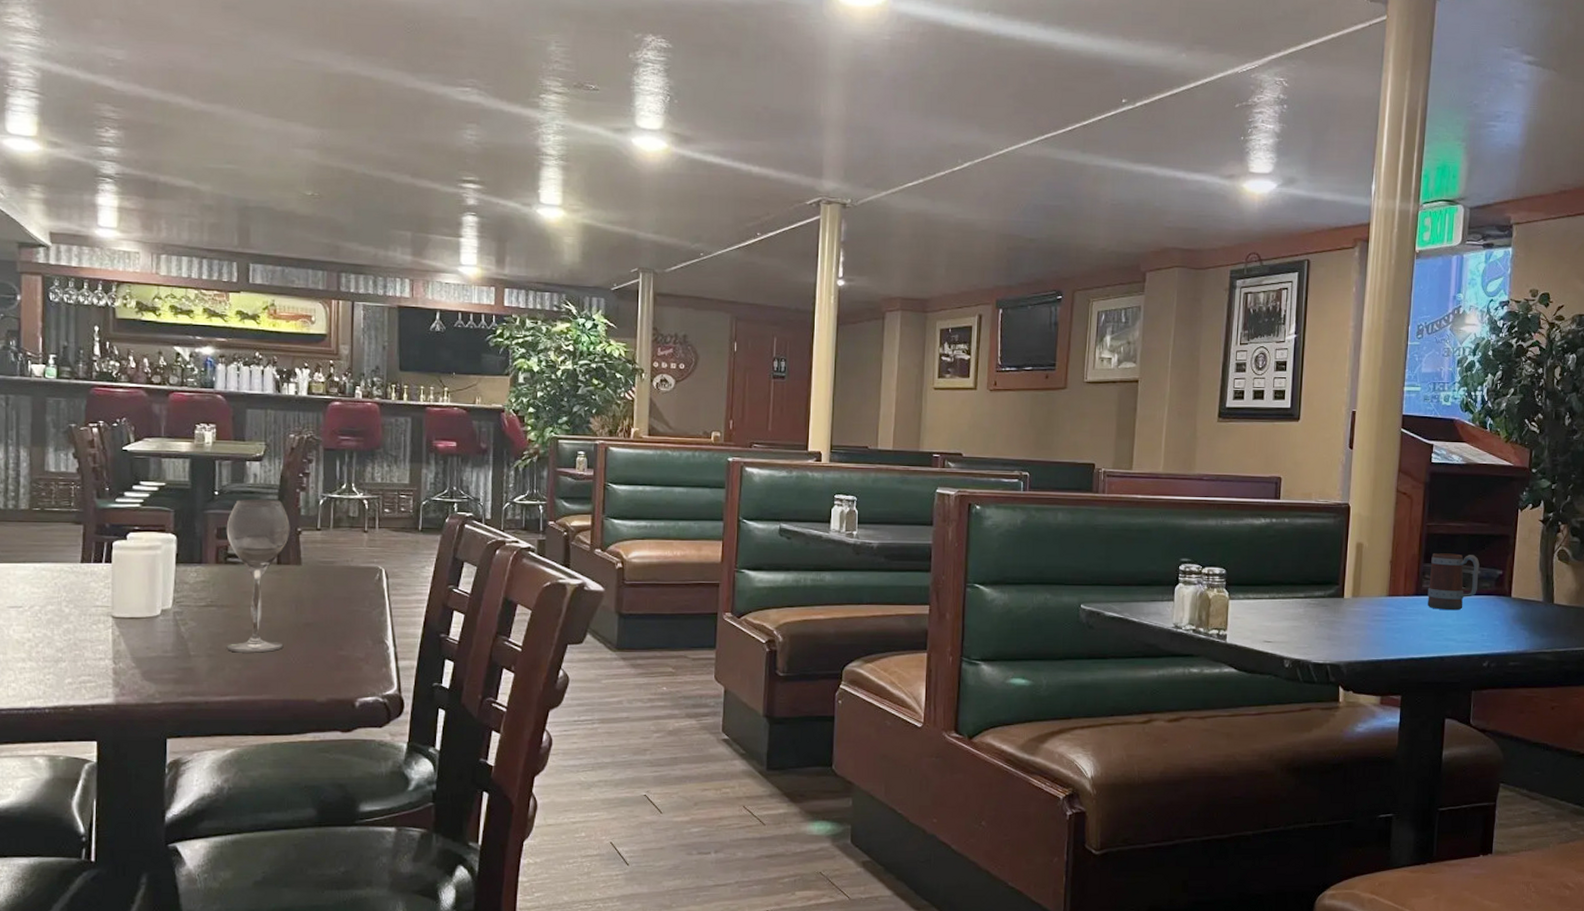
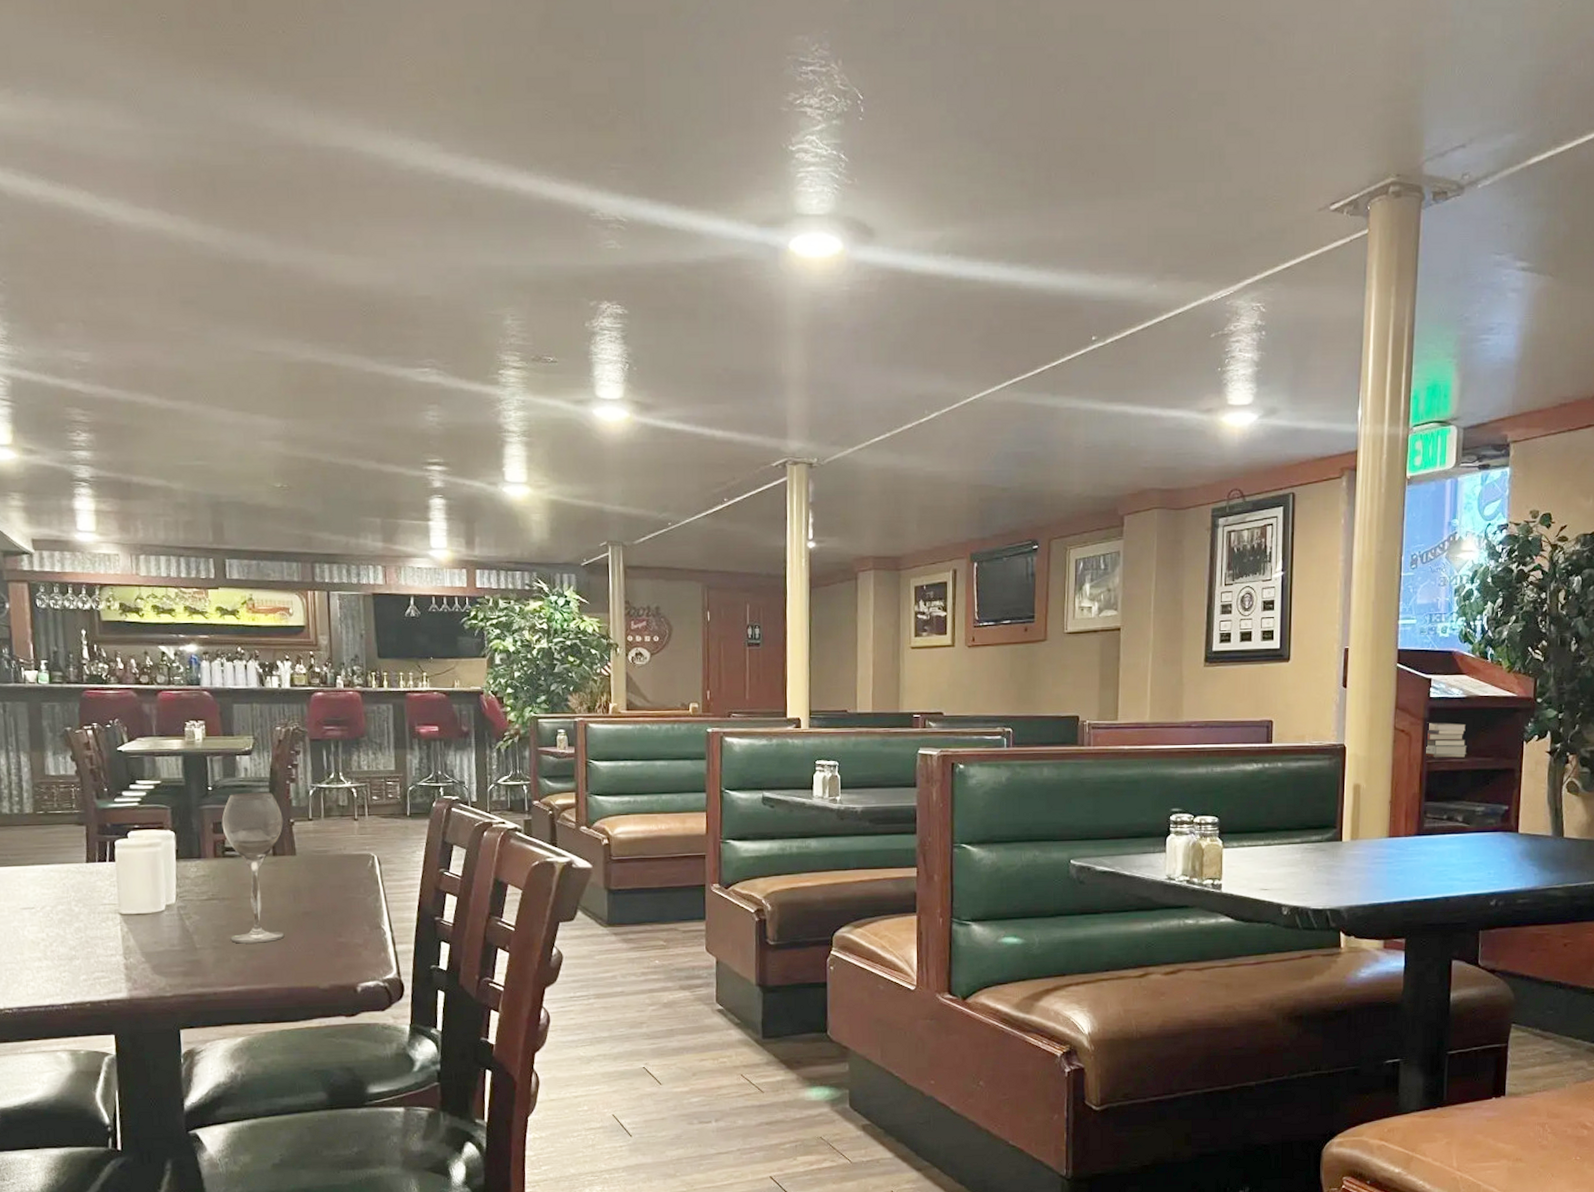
books: none [1424,487,1466,522] -> present [1424,723,1468,758]
beer mug: present [1427,553,1480,611] -> none [1429,790,1484,850]

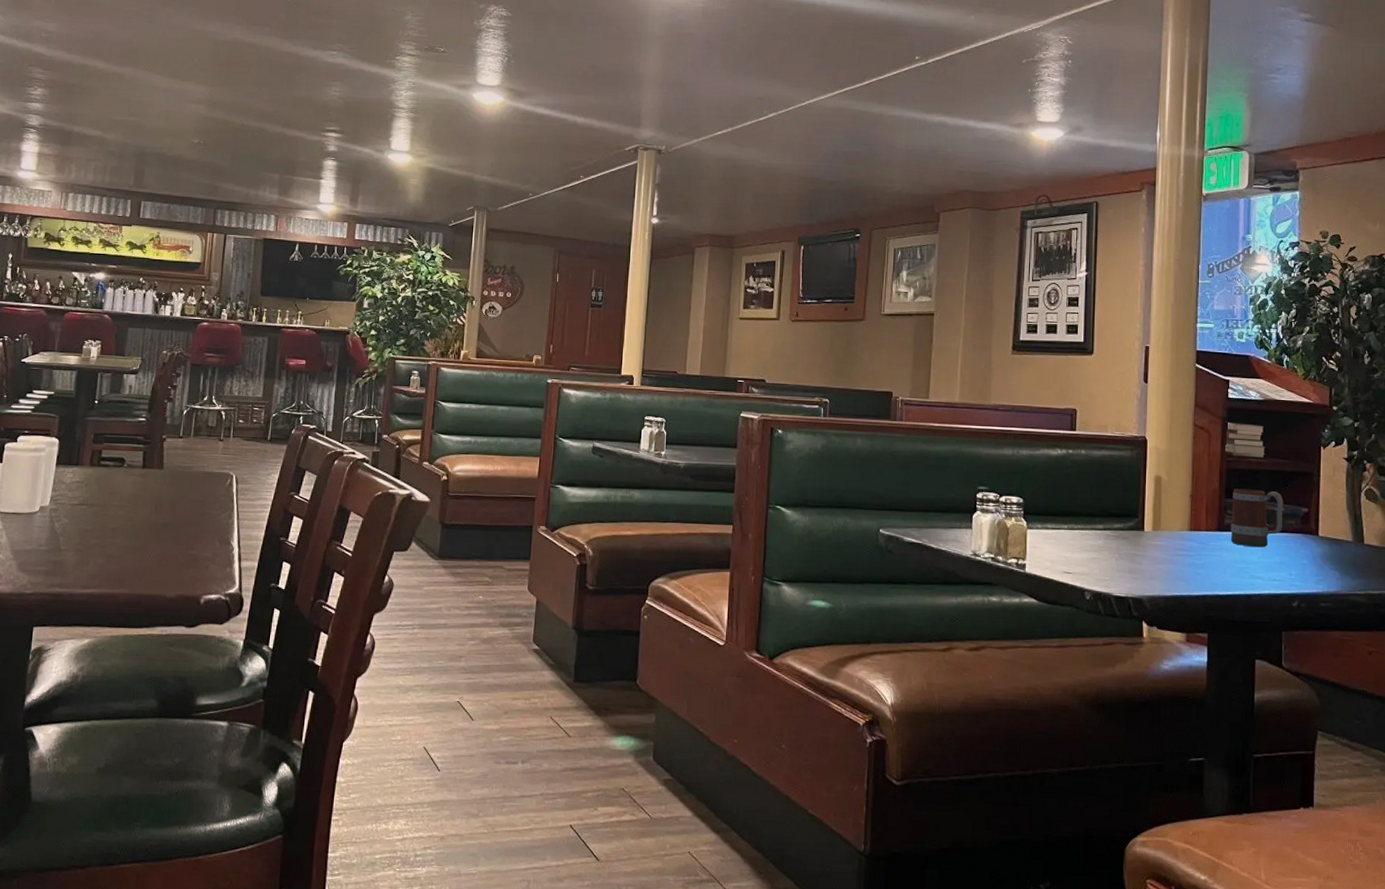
wineglass: present [221,792,285,944] -> none [92,408,157,550]
beer mug: none [1429,790,1484,850] -> present [1230,488,1283,548]

